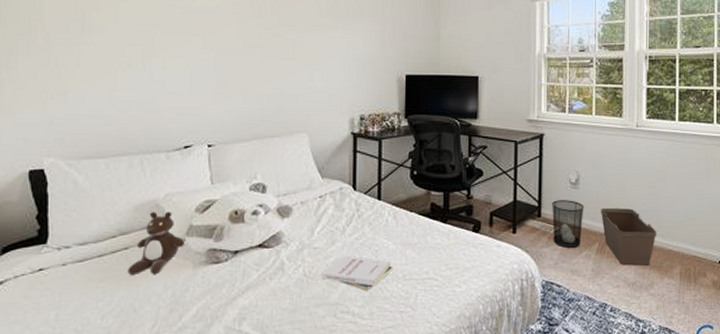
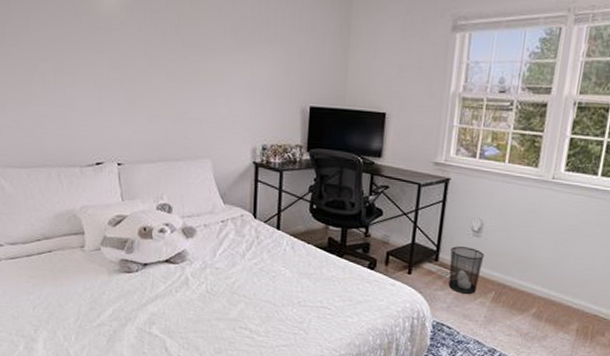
stuffed animal: present [128,212,184,275] -> none [52,221,100,276]
books: present [321,255,393,291] -> none [222,277,289,312]
bicycle basket: present [601,208,657,266] -> none [501,259,559,319]

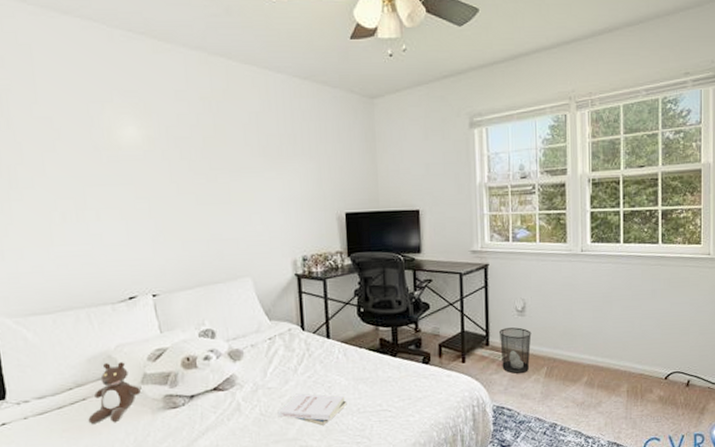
stuffed animal: none [52,221,100,276] -> present [88,362,141,424]
books: none [222,277,289,312] -> present [277,393,347,426]

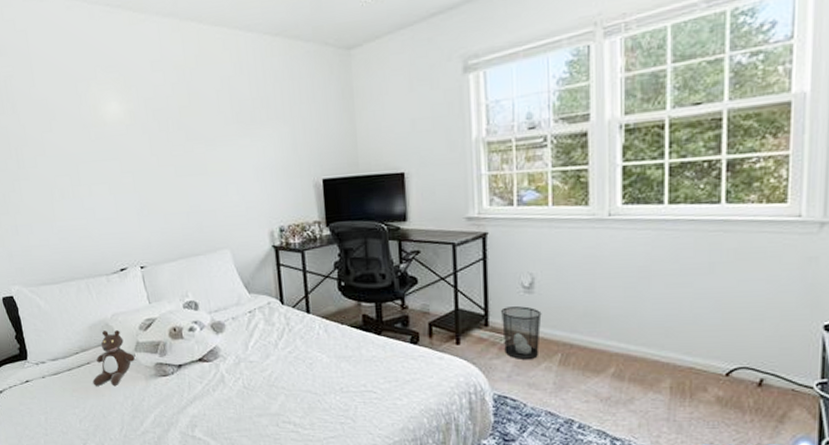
books: present [277,393,347,426] -> none [260,368,329,402]

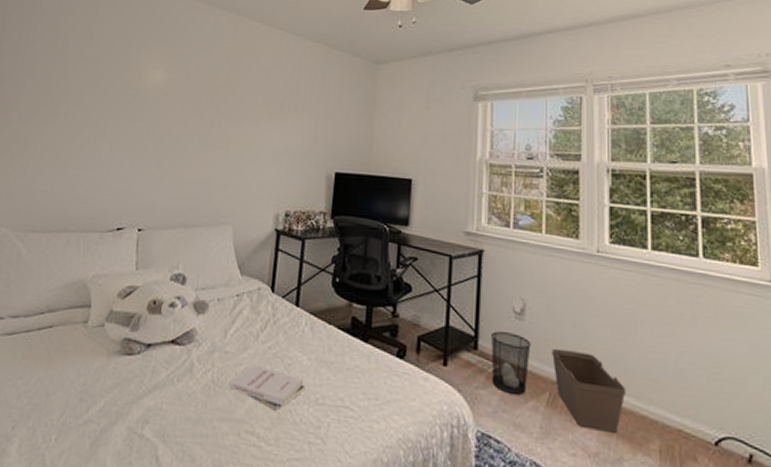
stuffed animal: present [93,330,135,386] -> none [48,292,103,358]
books: none [260,368,329,402] -> present [229,364,306,411]
bicycle basket: none [563,314,639,379] -> present [552,349,627,433]

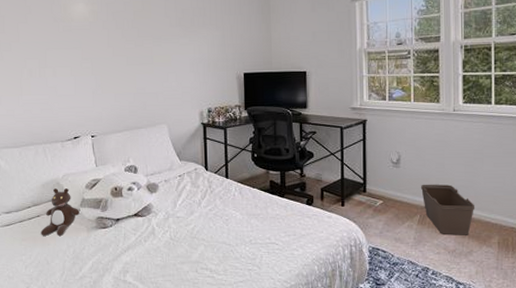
stuffed animal: none [48,292,103,358] -> present [41,188,80,236]
books: present [229,364,306,411] -> none [184,223,241,252]
waste bin: present [491,331,531,395] -> none [376,177,406,219]

